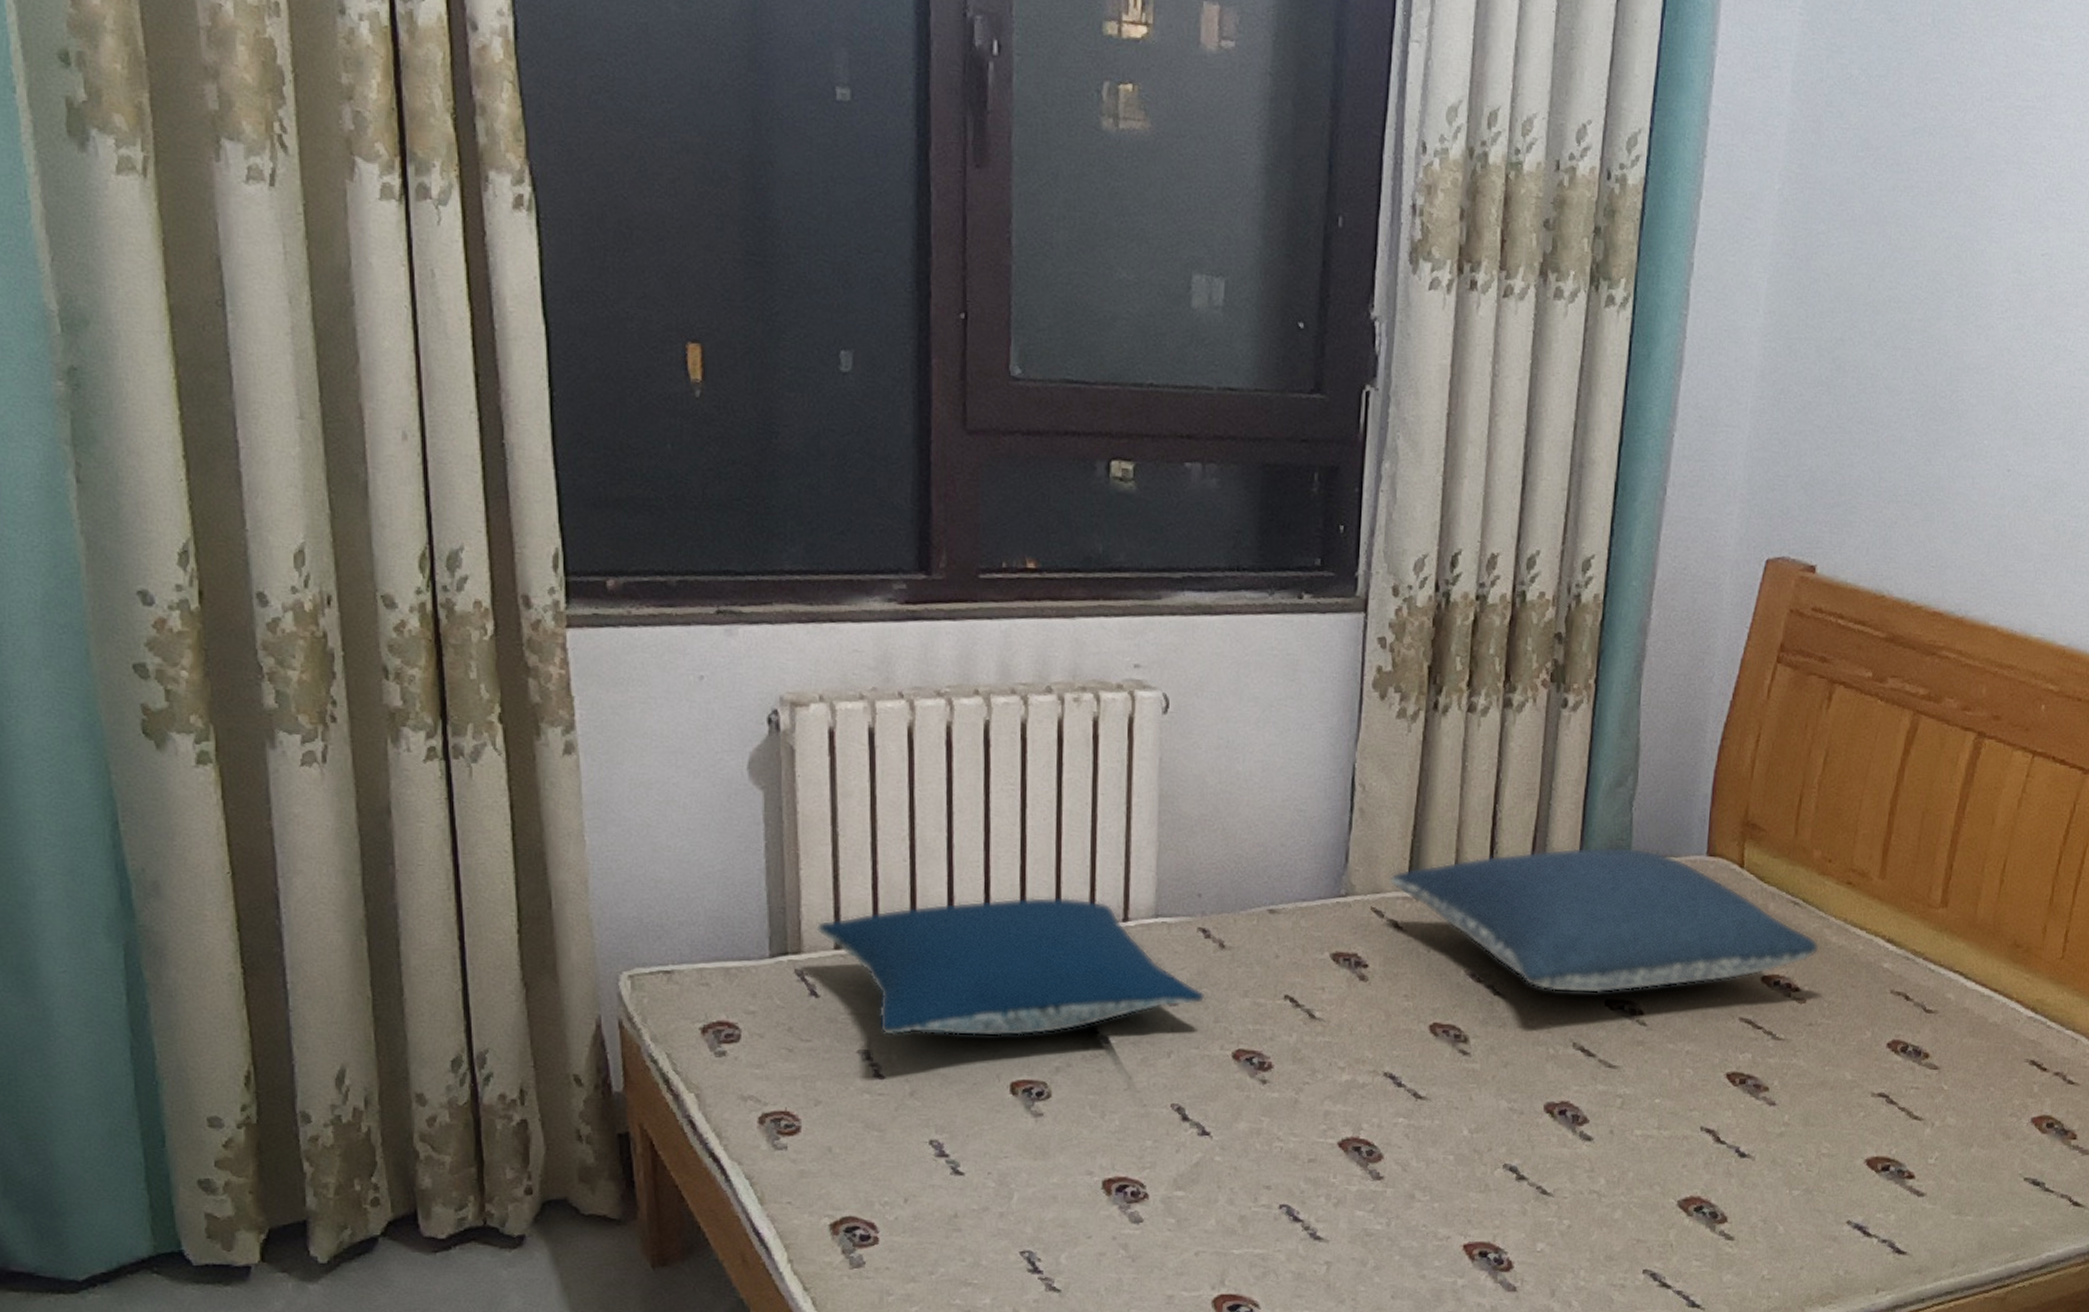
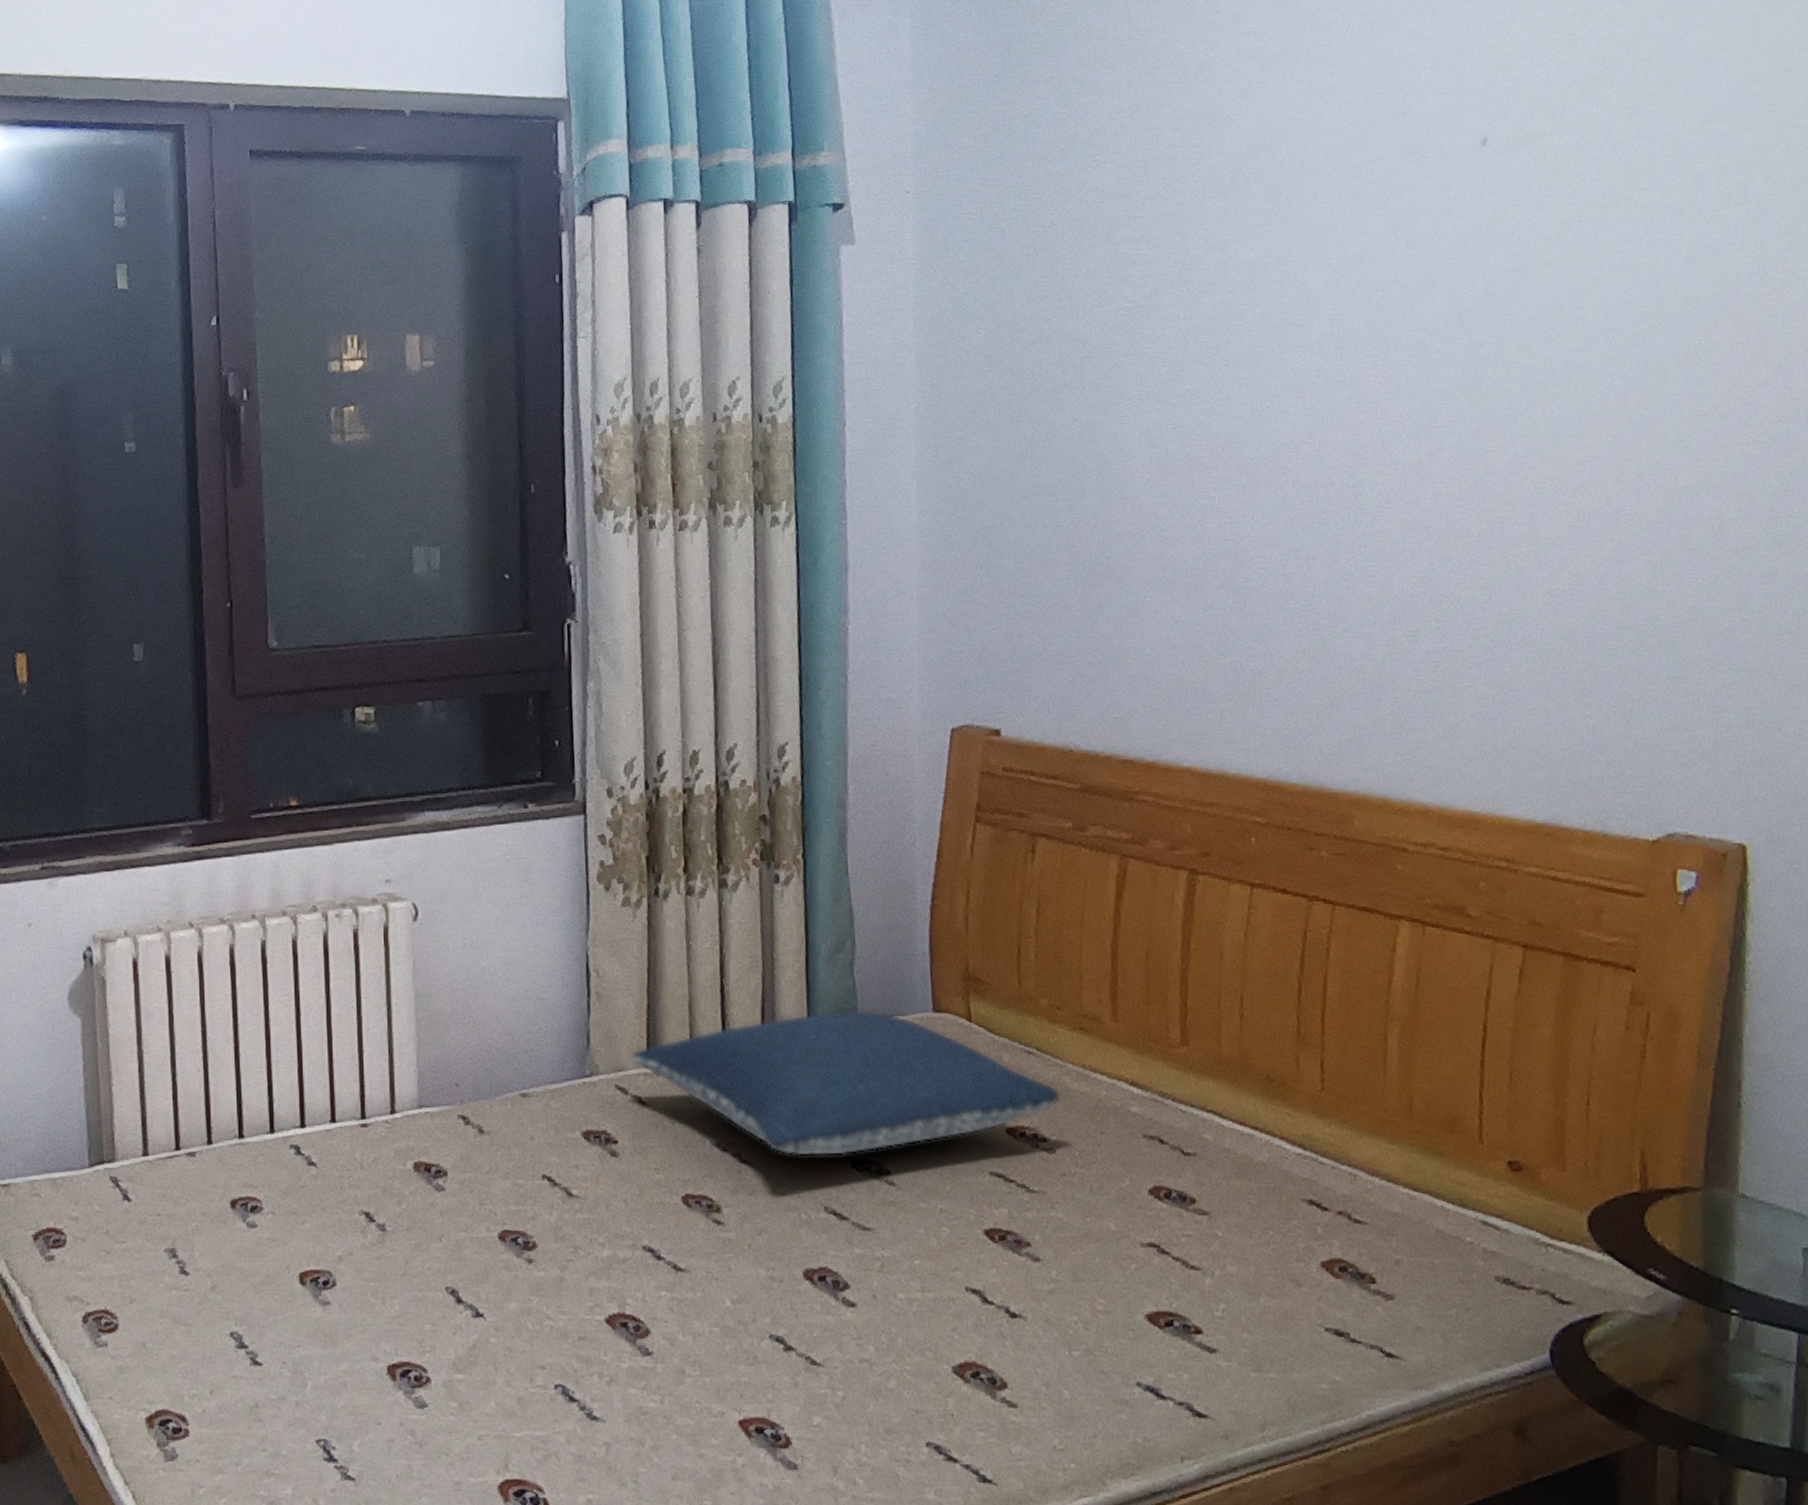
pillow: present [816,896,1206,1037] -> none [127,1095,470,1233]

